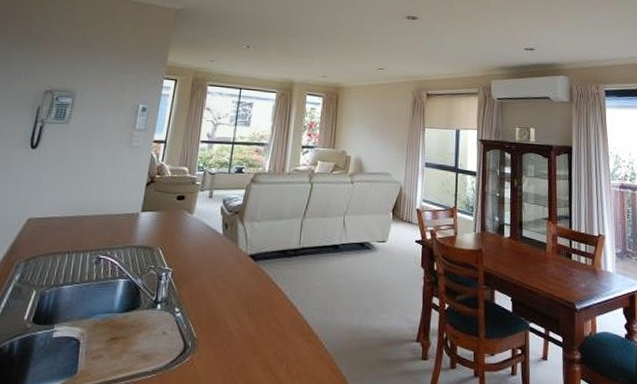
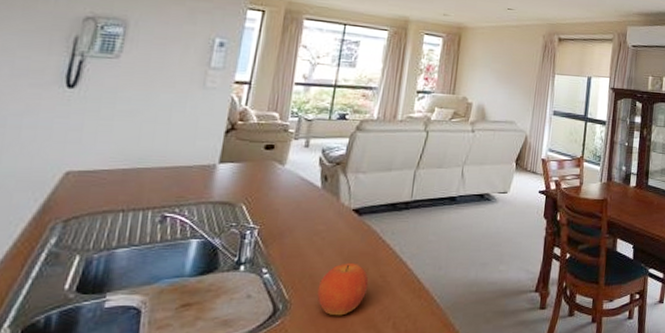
fruit: none [220,305,264,356] -> present [317,262,369,316]

